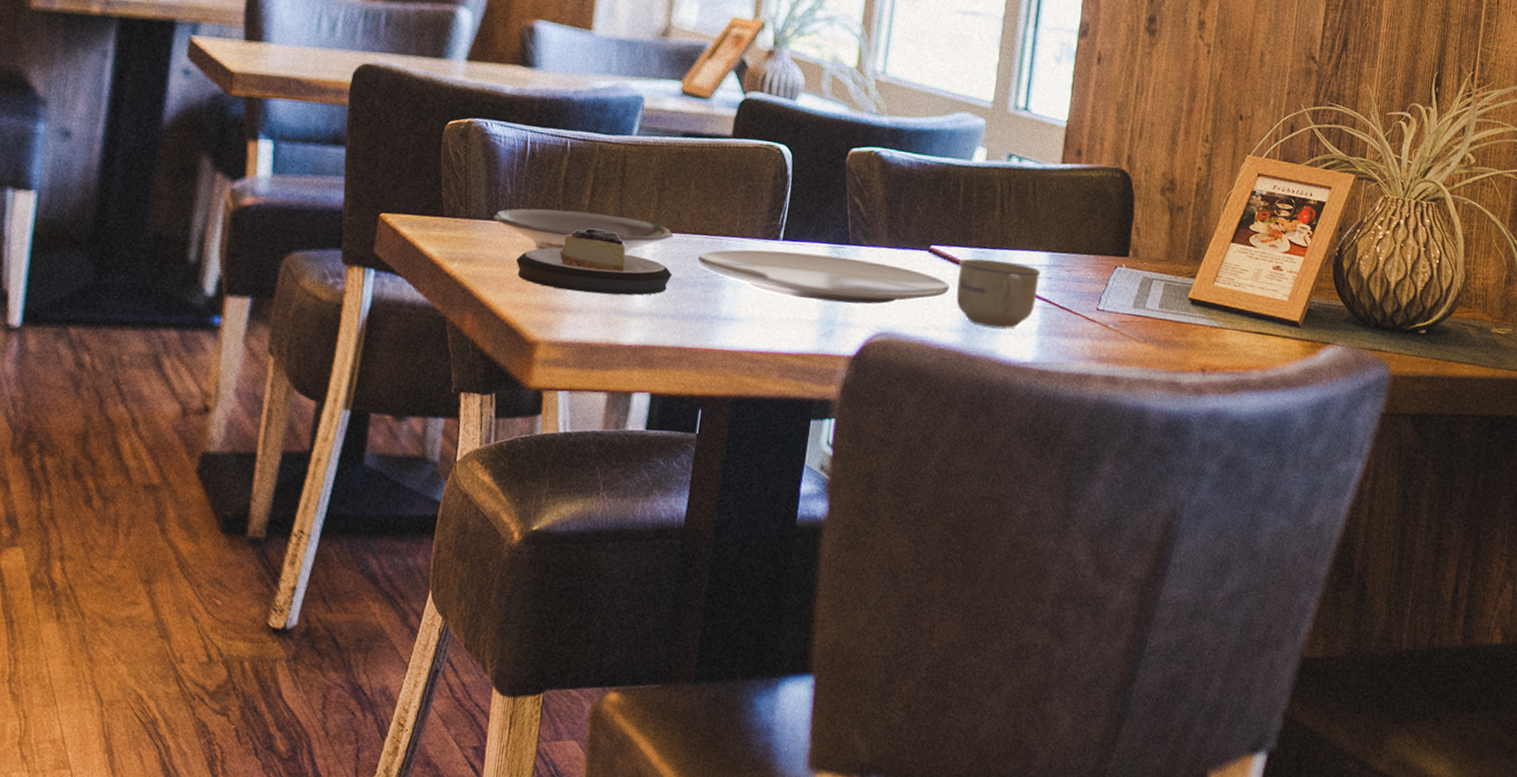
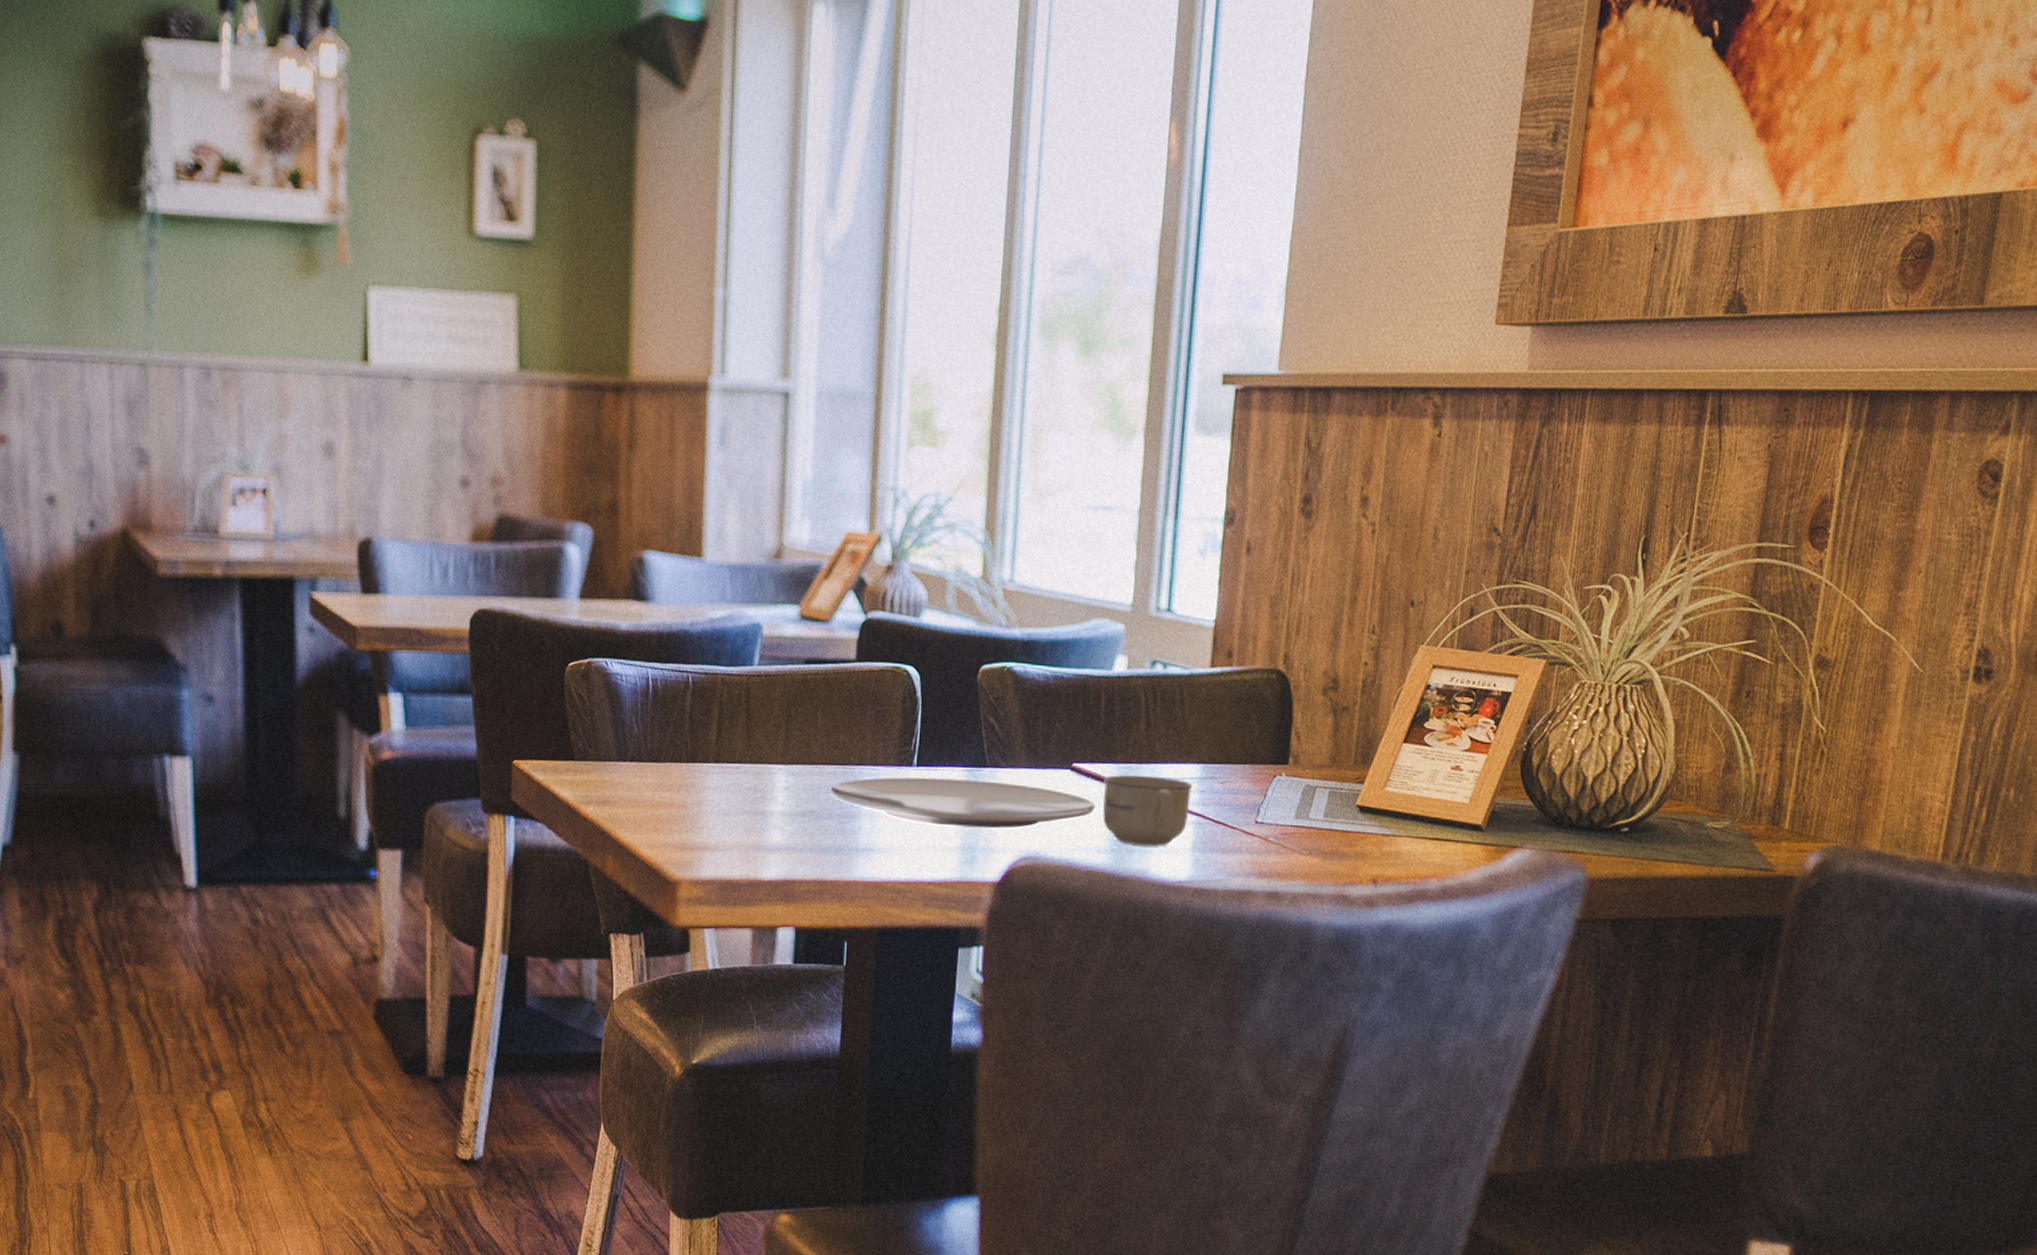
saucer: present [492,208,674,255] -> none [622,747,805,790]
cake slice: present [516,228,673,296] -> none [650,764,807,831]

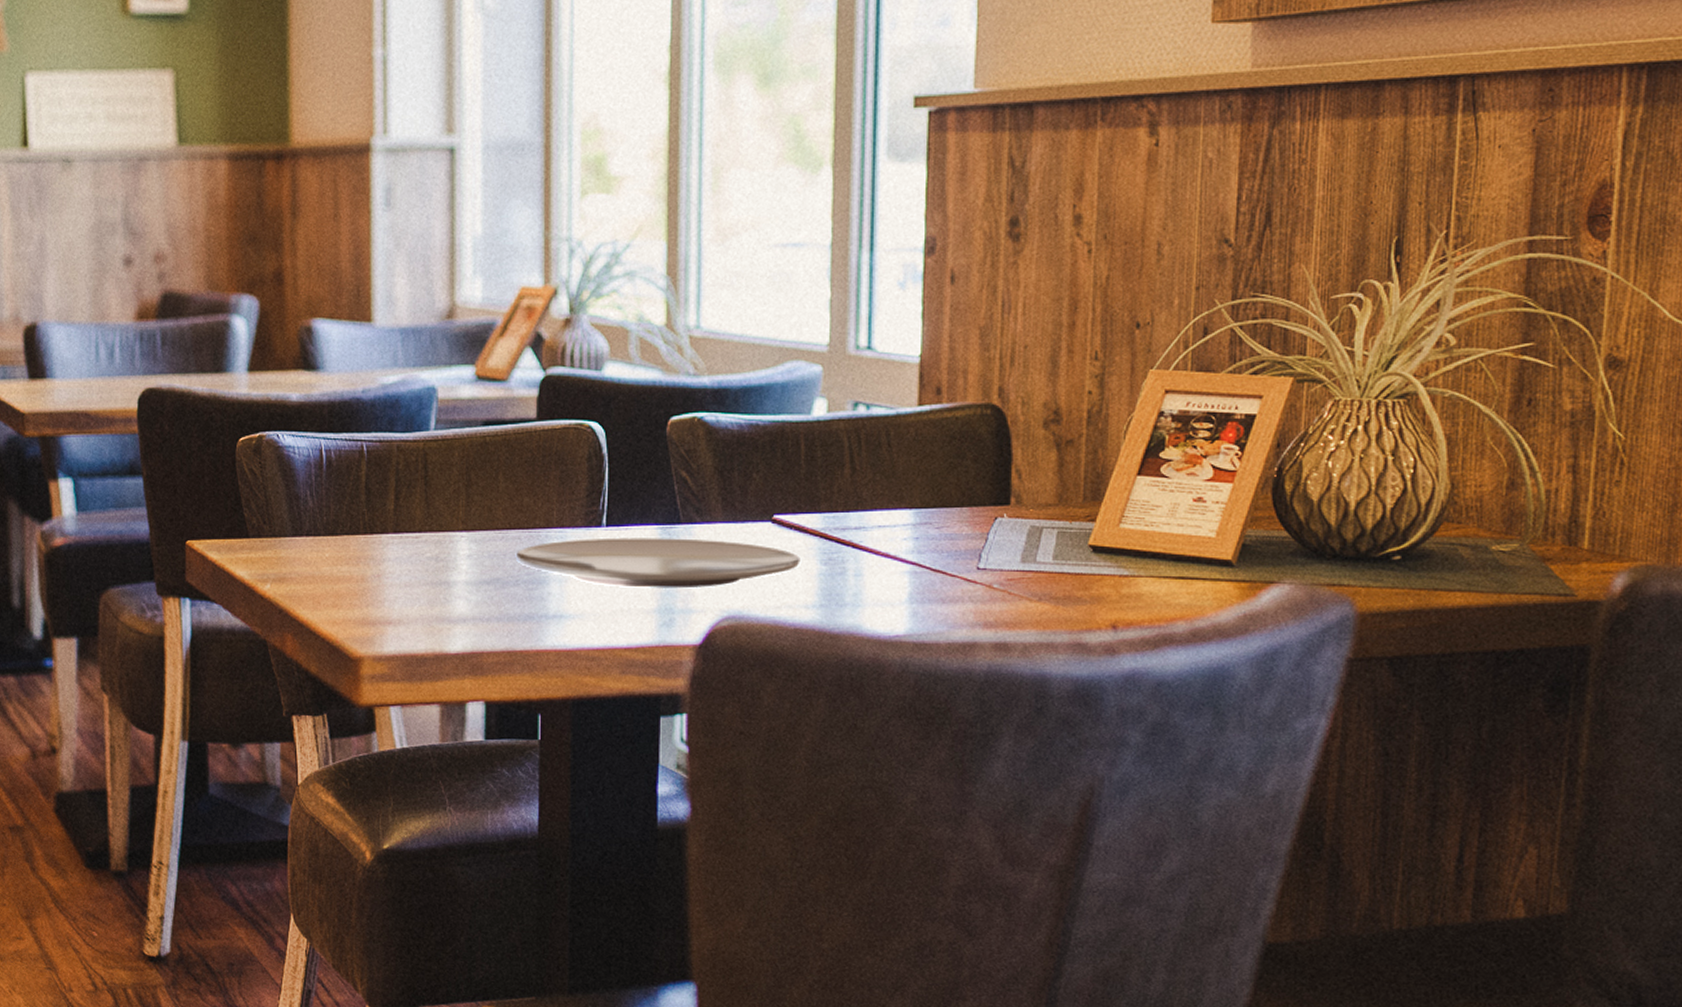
cup: present [1103,775,1193,846] -> none [808,524,906,598]

